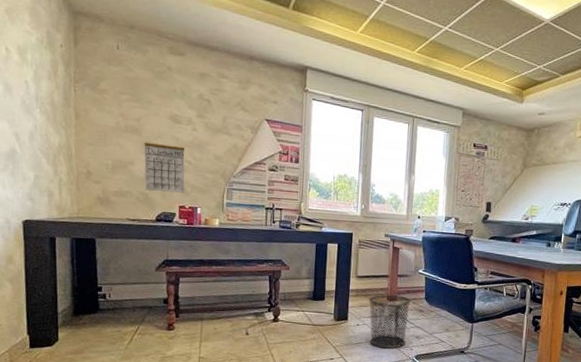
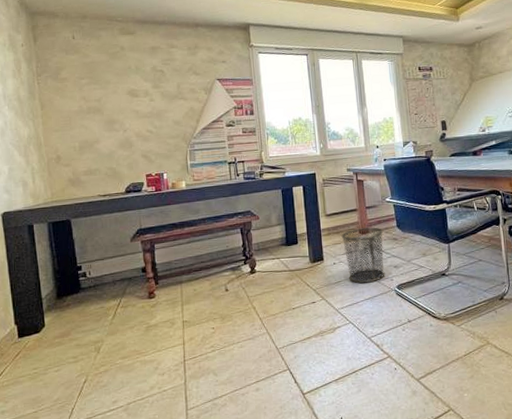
calendar: present [144,136,185,193] -> none [106,112,149,165]

